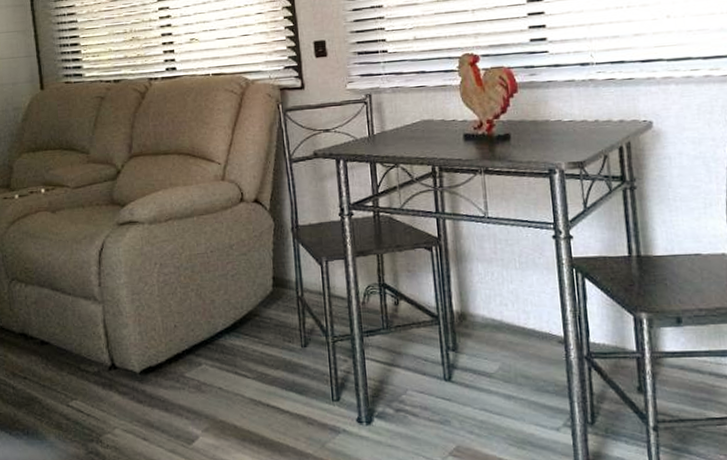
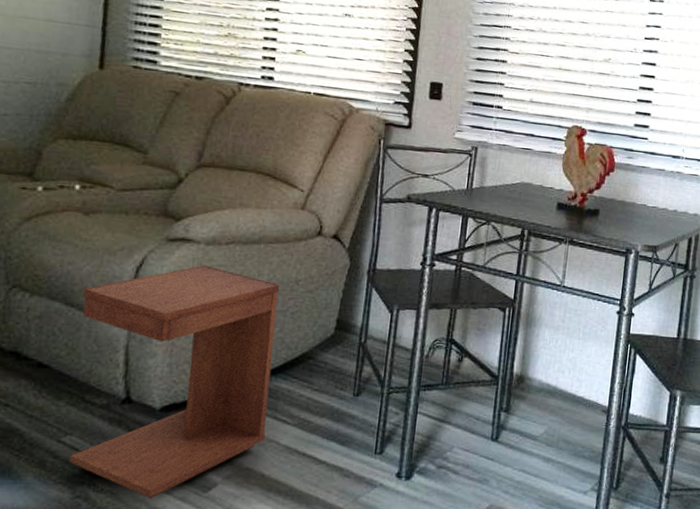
side table: none [63,242,231,451] -> present [69,265,280,498]

